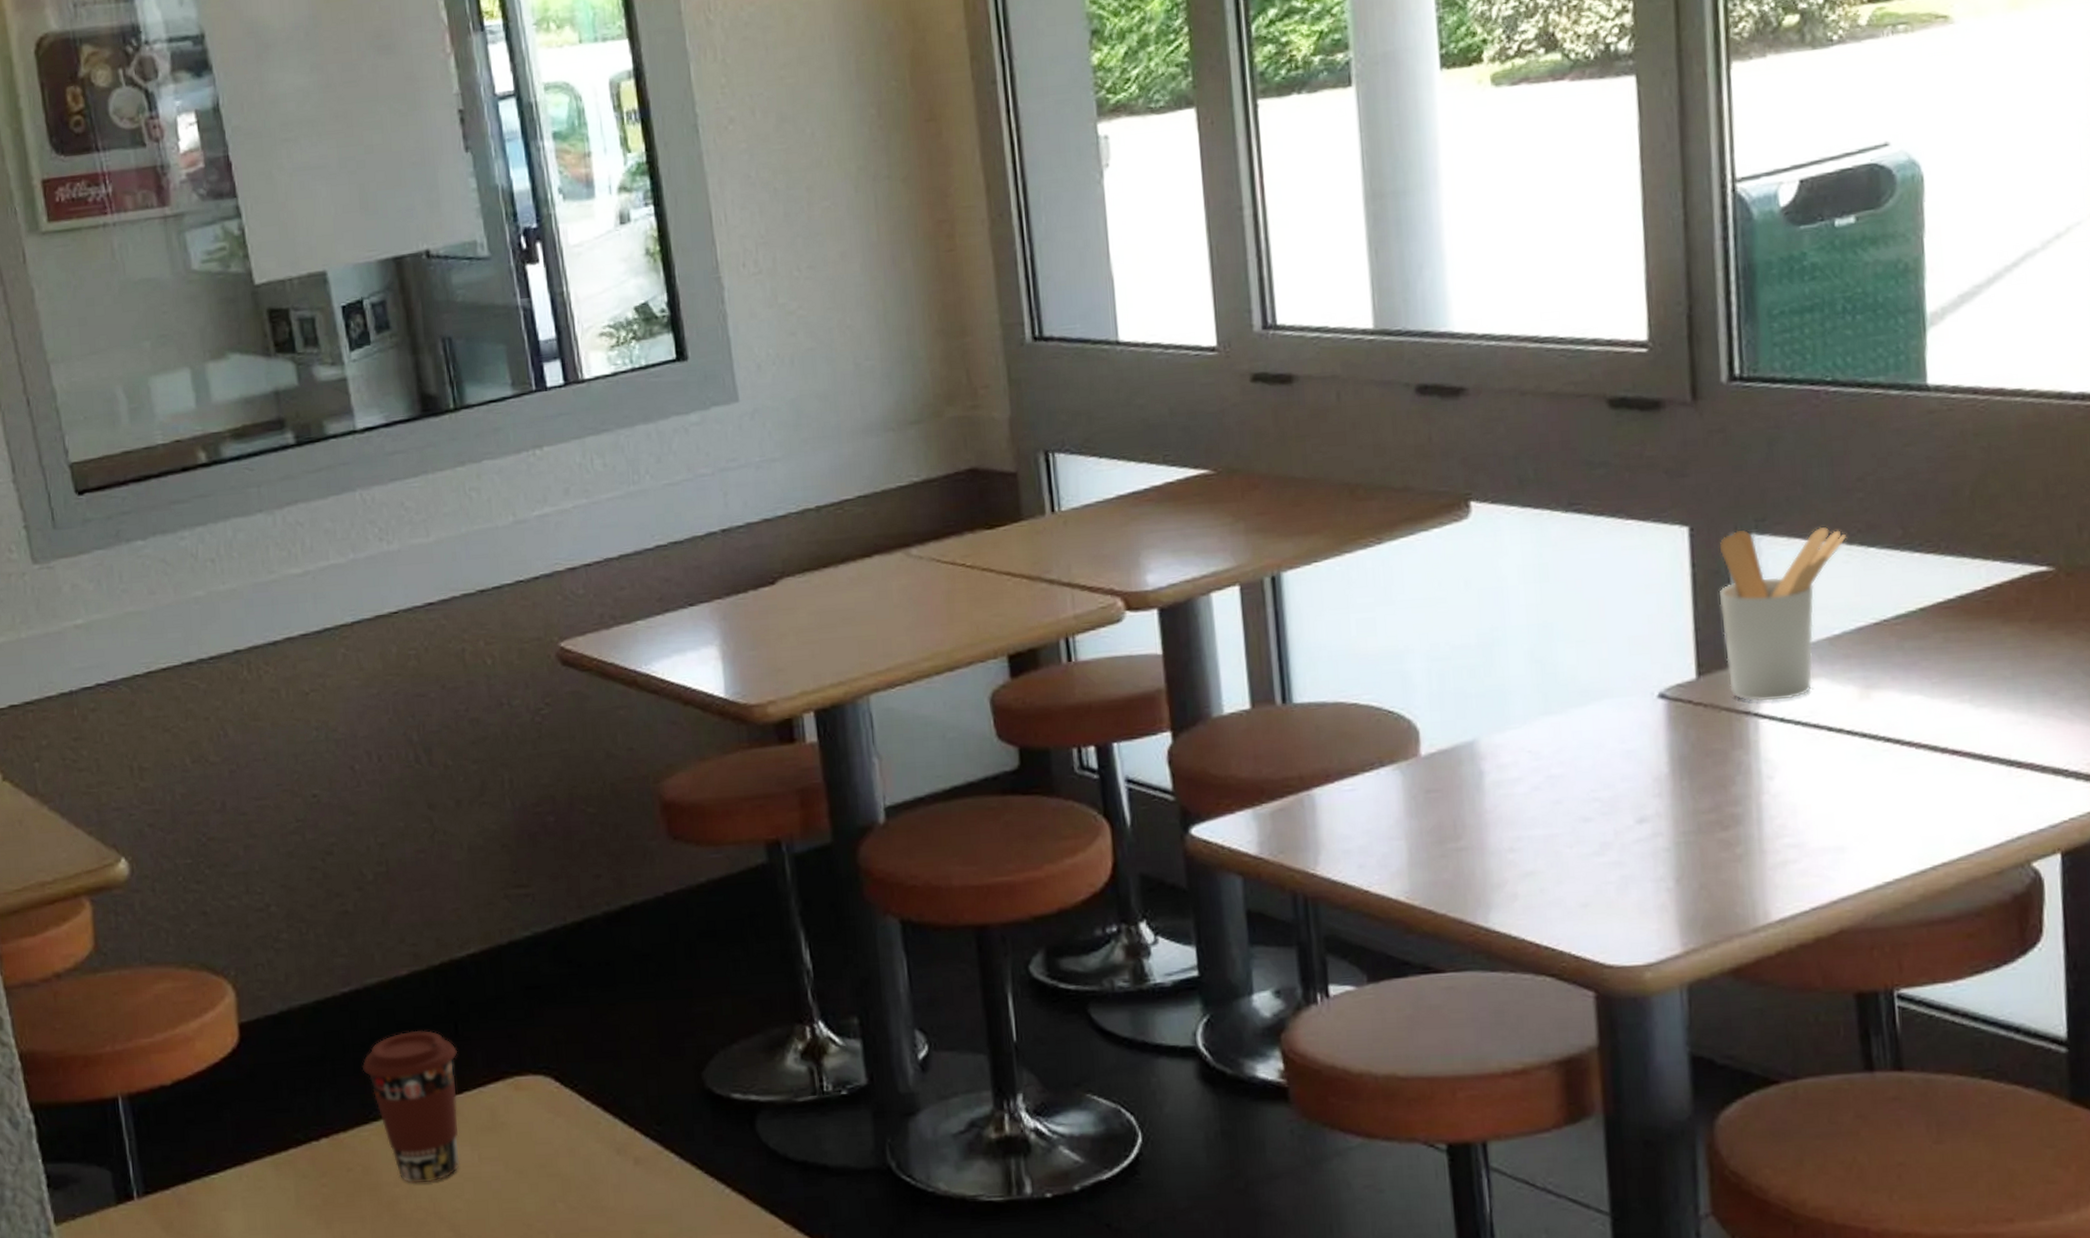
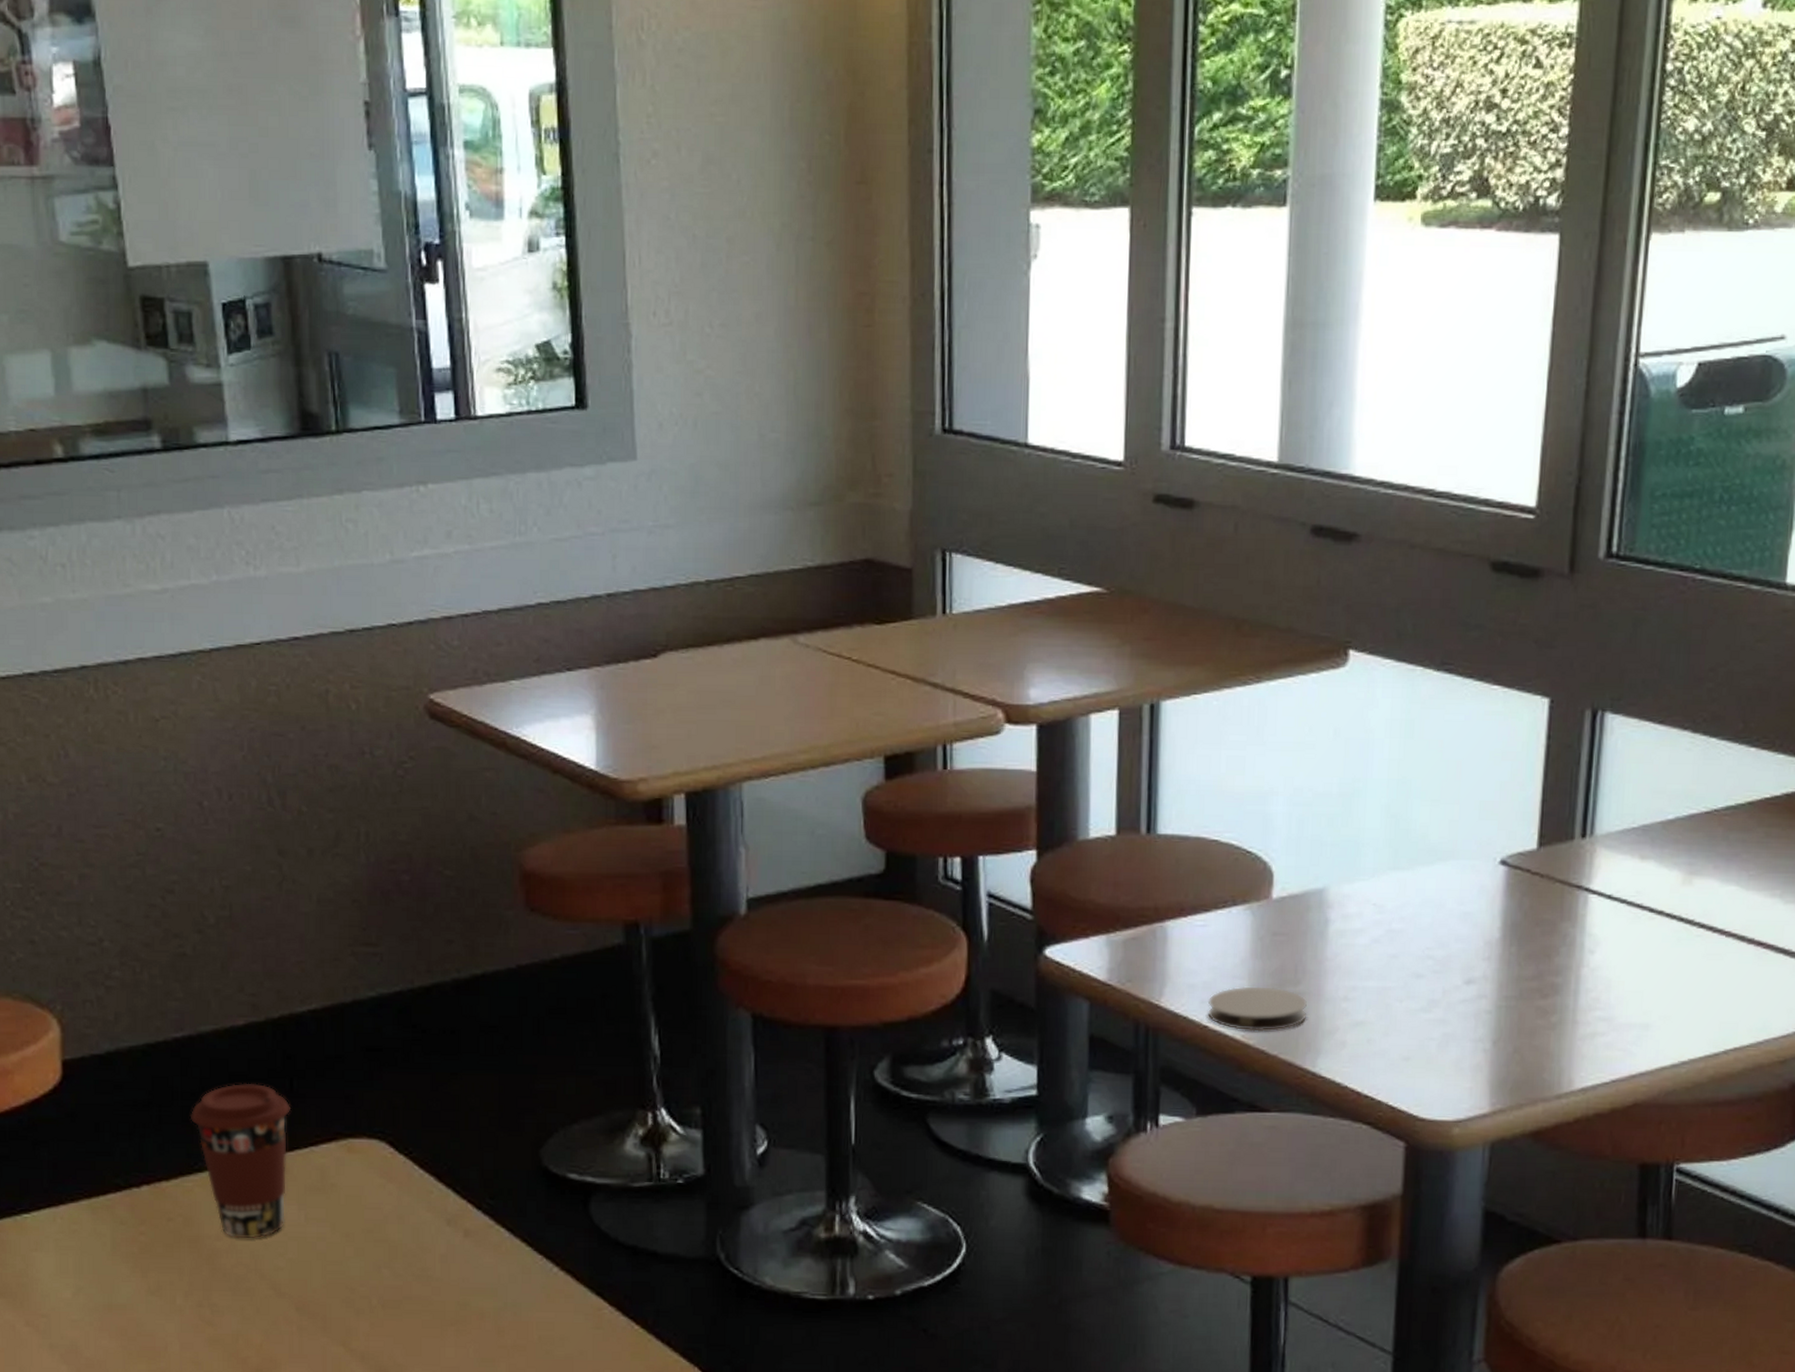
coaster: none [1366,845,1472,892] -> present [1208,986,1307,1032]
utensil holder: present [1719,526,1847,702] -> none [1566,706,1693,878]

